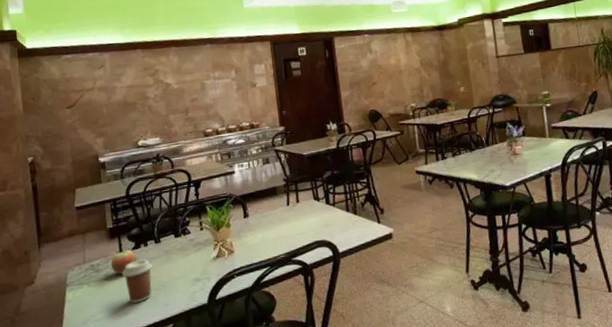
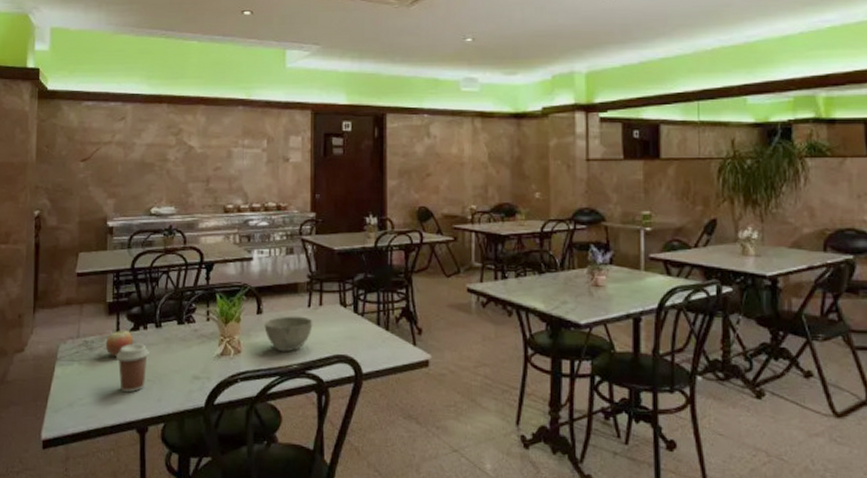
bowl: none [251,214,294,247] -> present [264,316,313,352]

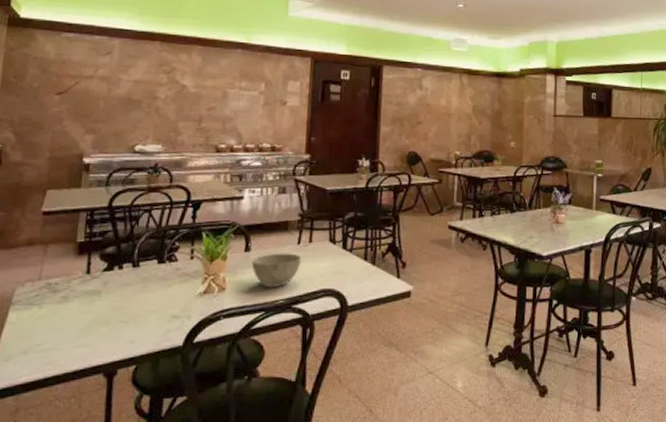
apple: present [105,329,133,357] -> none [72,270,106,298]
coffee cup: present [116,343,149,393] -> none [84,284,124,336]

